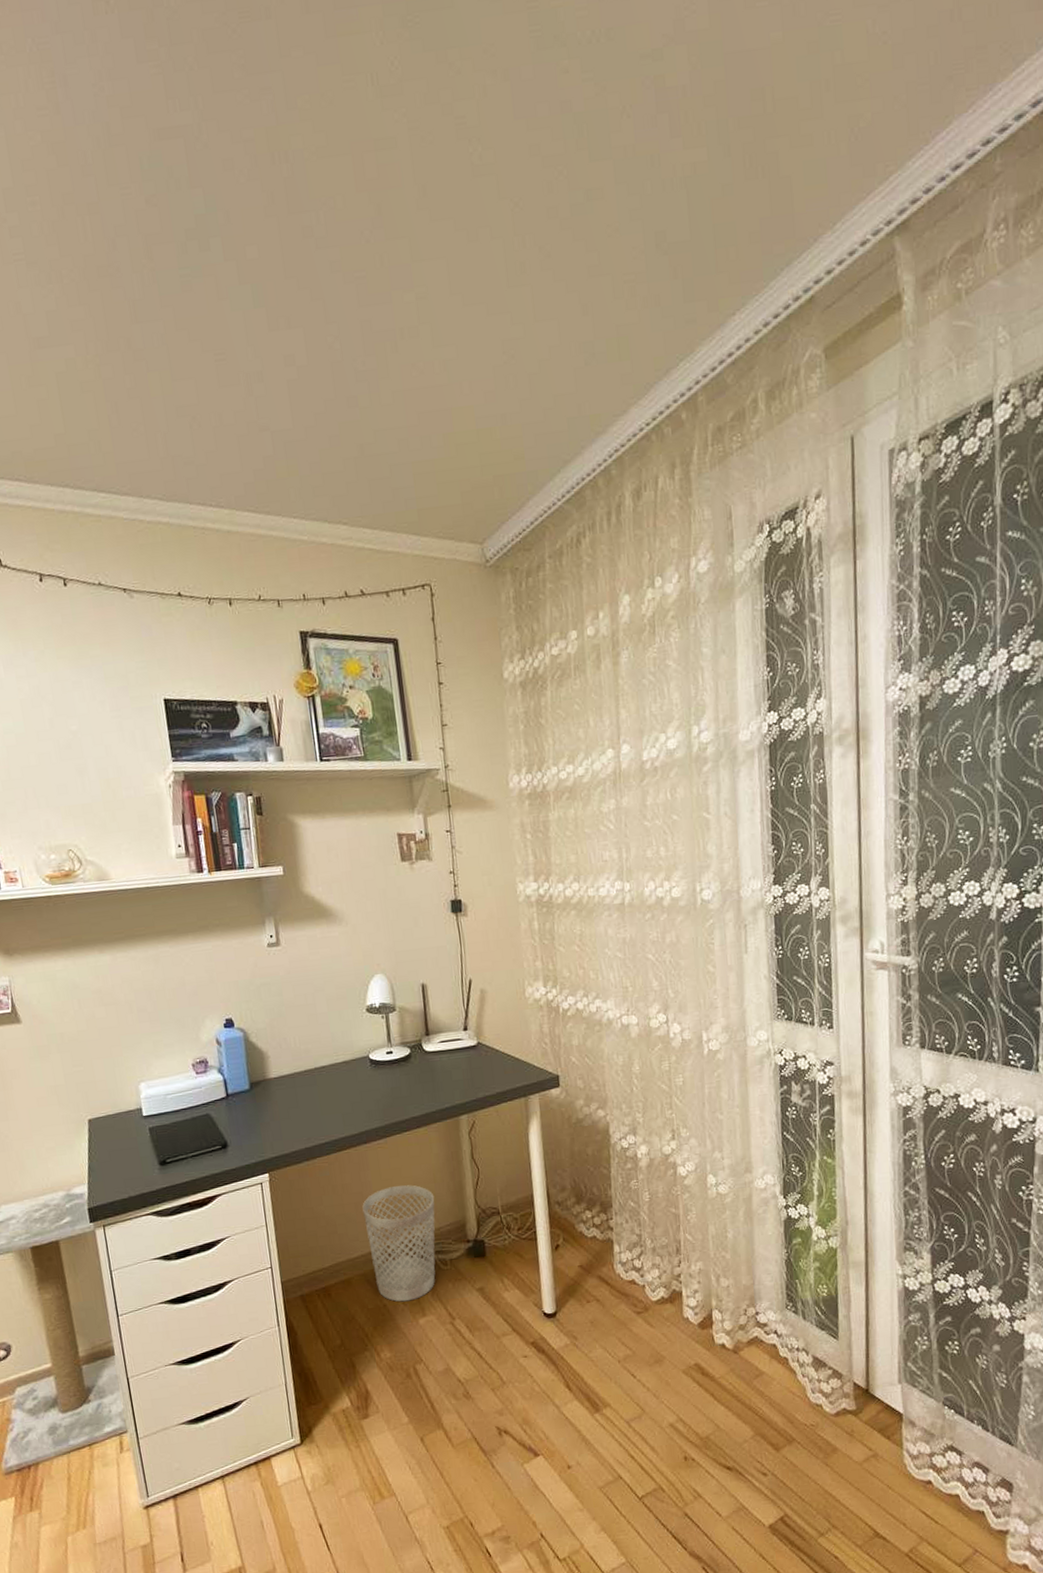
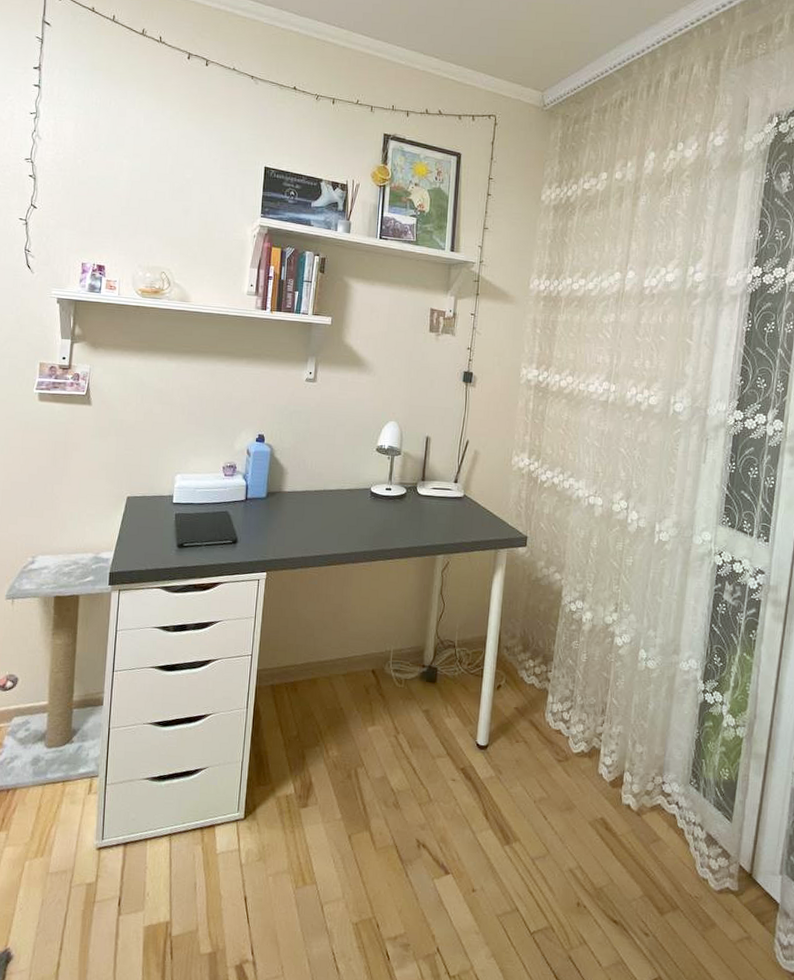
wastebasket: present [362,1185,436,1302] -> none [338,605,402,709]

